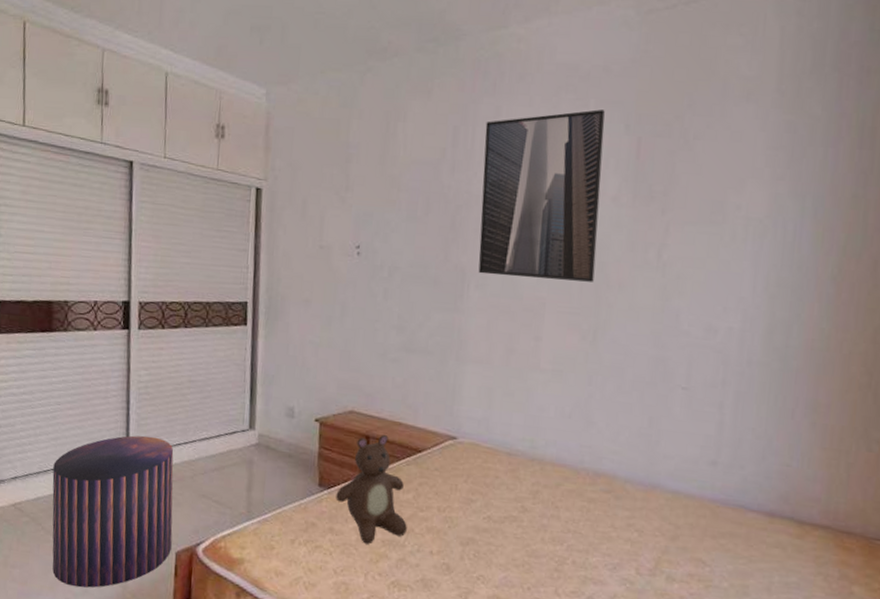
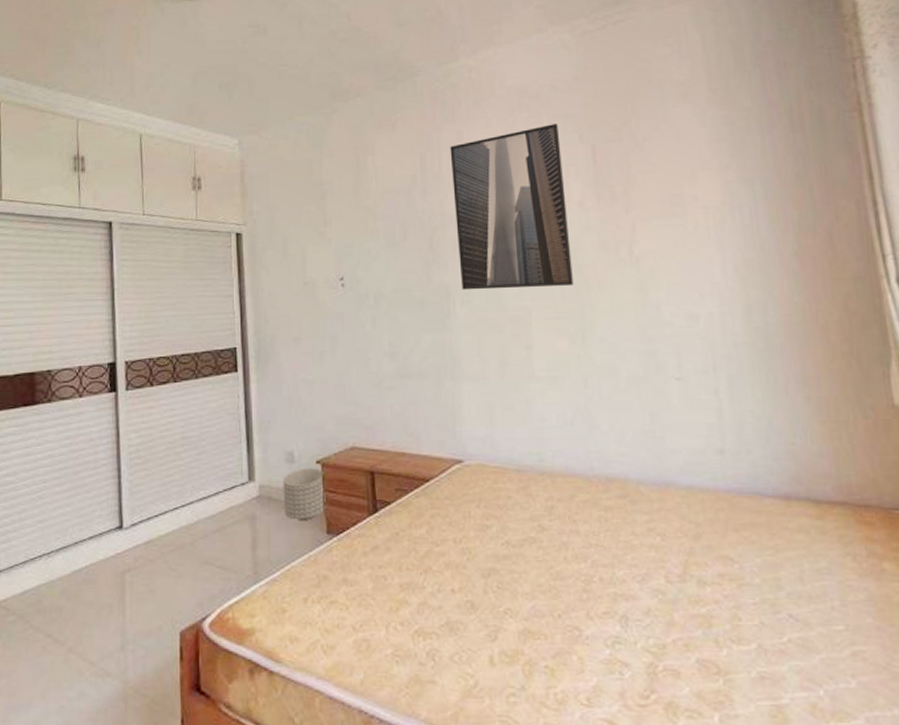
pouf: present [52,435,174,588] -> none [40,504,175,691]
planter: none [280,424,321,472] -> present [283,468,326,520]
teddy bear: present [336,434,407,544] -> none [346,467,424,591]

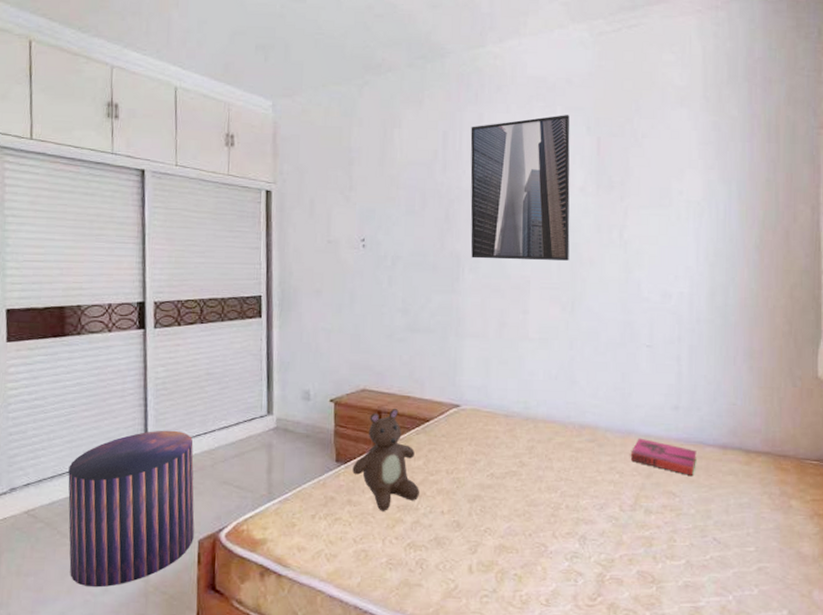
pouf: none [40,504,175,691] -> present [68,430,195,588]
planter: present [283,468,326,520] -> none [298,405,337,450]
teddy bear: none [346,467,424,591] -> present [352,408,419,511]
hardback book: none [671,490,755,535] -> present [630,438,697,476]

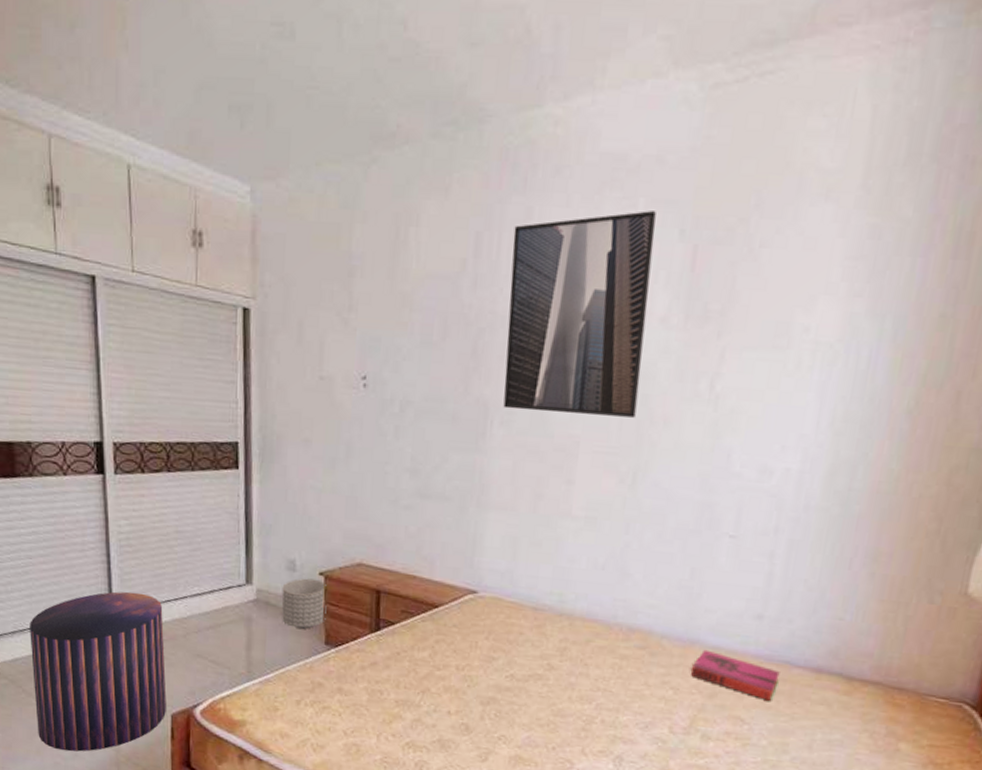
planter: none [298,405,337,450] -> present [281,578,327,629]
teddy bear: present [352,408,419,511] -> none [344,588,423,705]

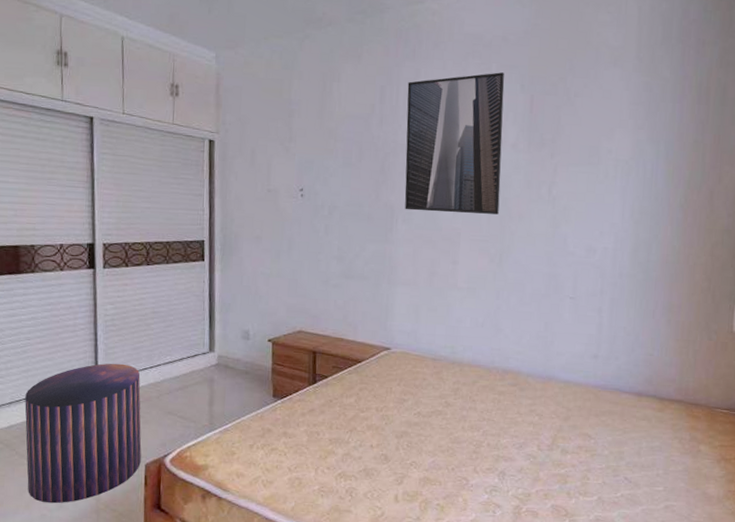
planter: present [281,578,327,629] -> none [238,344,274,385]
hardback book: present [690,649,780,701] -> none [550,383,613,420]

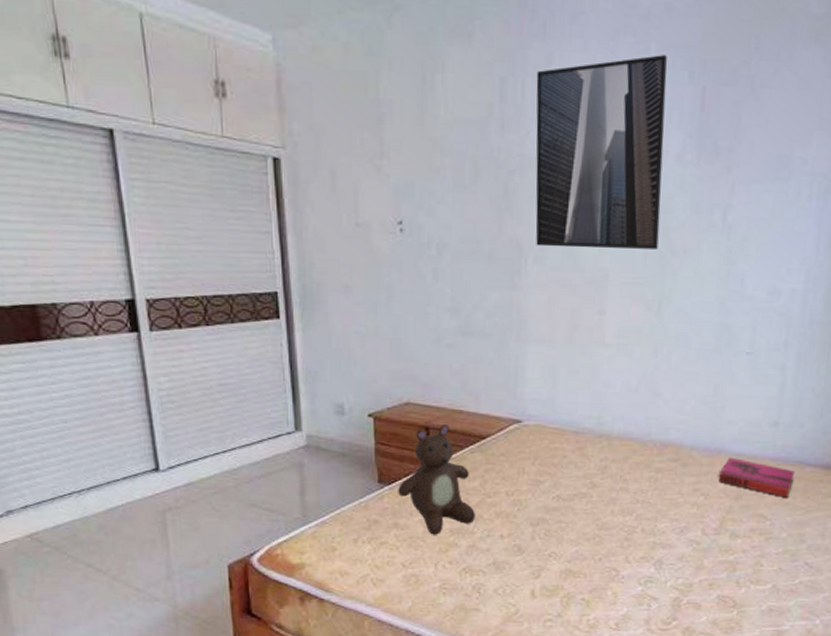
pouf: present [25,363,142,504] -> none [70,448,222,612]
teddy bear: none [288,349,350,444] -> present [398,423,475,535]
hardback book: none [550,383,613,420] -> present [718,457,795,498]

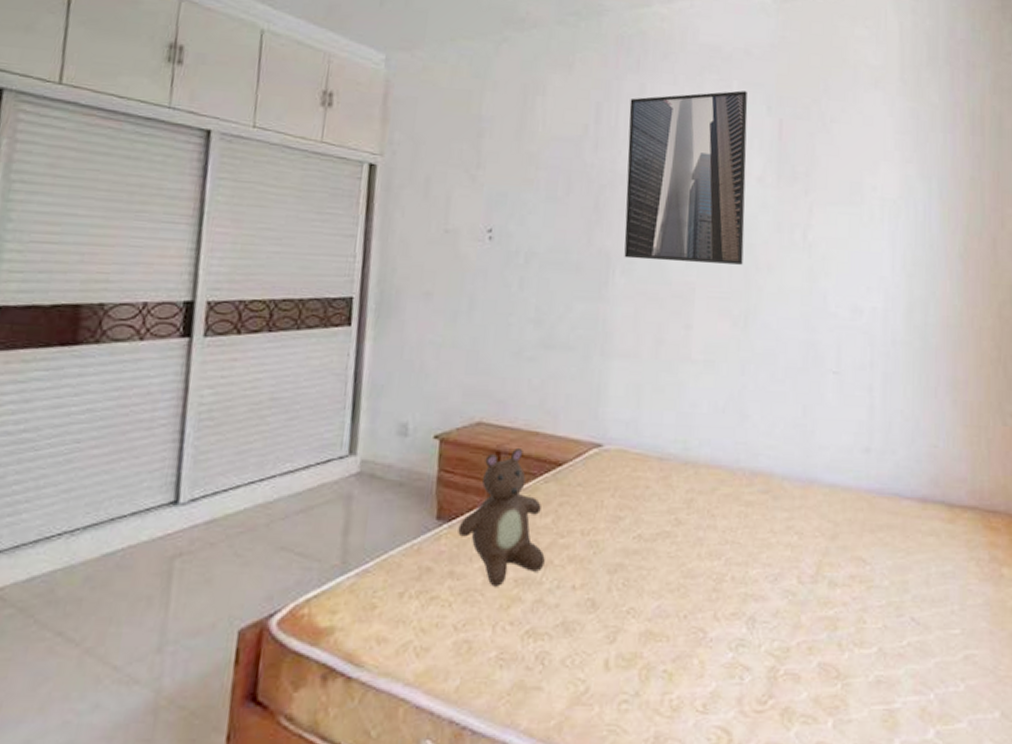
hardback book: present [718,457,795,498] -> none [812,488,891,537]

